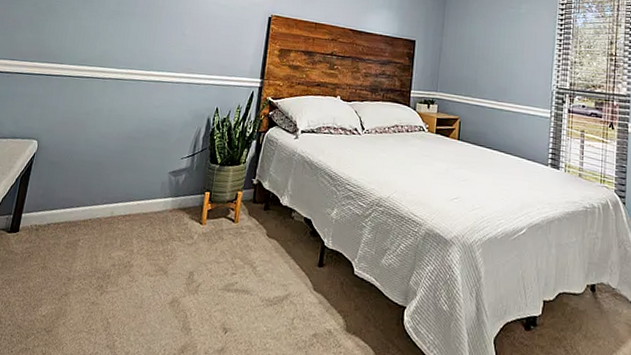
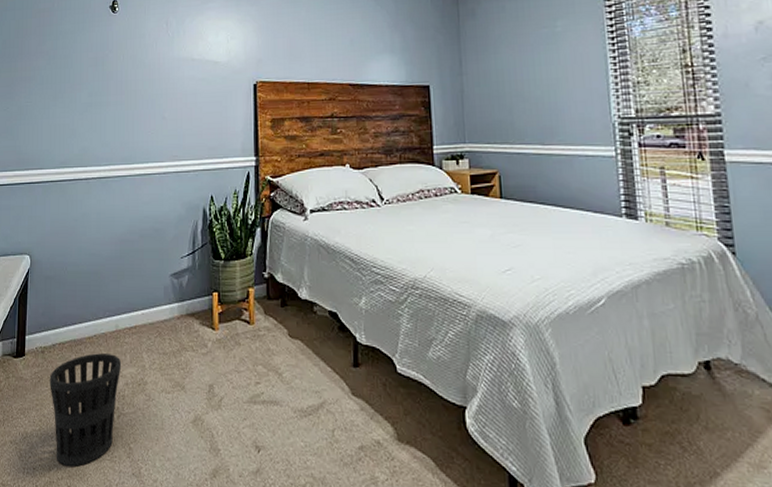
wastebasket: none [35,235,112,336] -> present [50,353,122,466]

